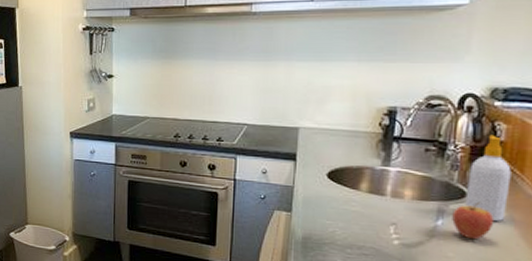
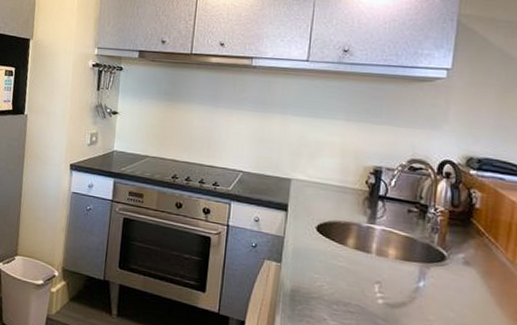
fruit: present [452,201,495,240] -> none [433,266,472,305]
soap bottle: present [465,134,511,222] -> none [445,201,486,288]

